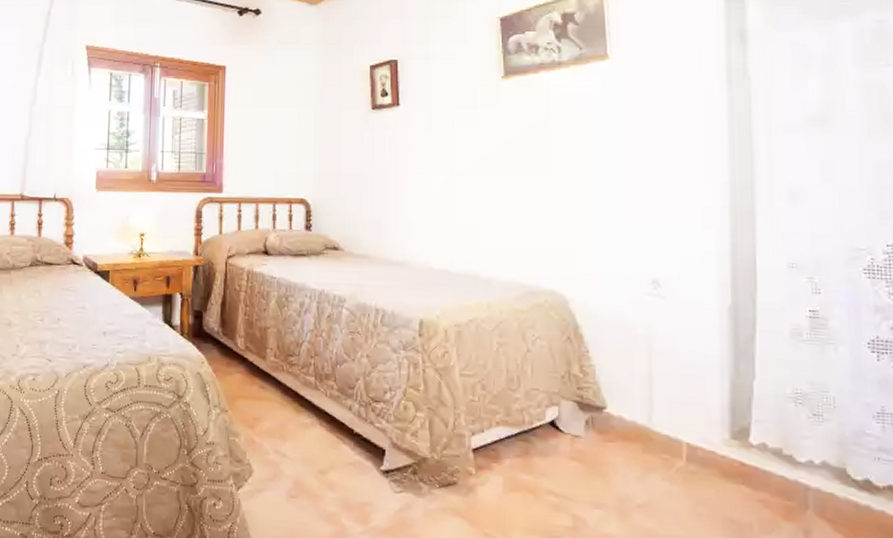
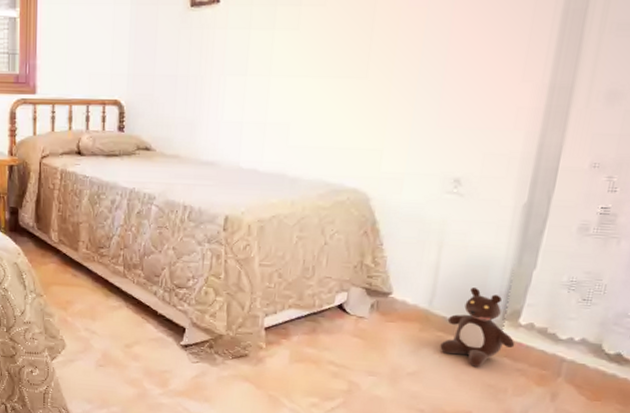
stuffed animal: none [668,401,751,497] -> present [440,288,515,367]

